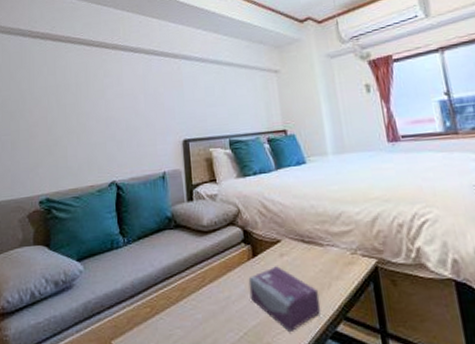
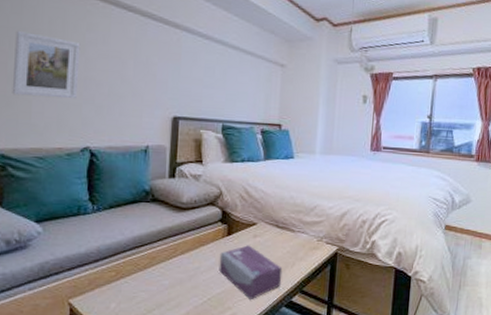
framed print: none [51,87,102,144] -> present [12,30,81,99]

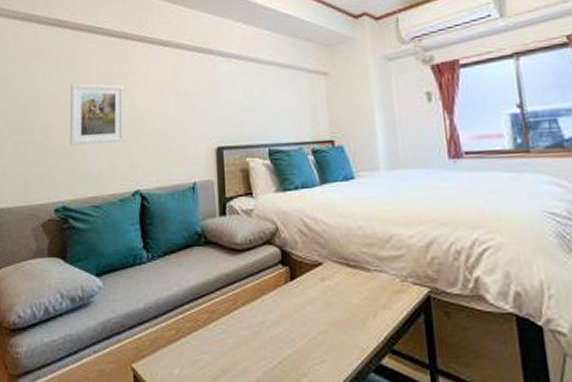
tissue box: present [219,245,283,300] -> none [285,291,365,364]

